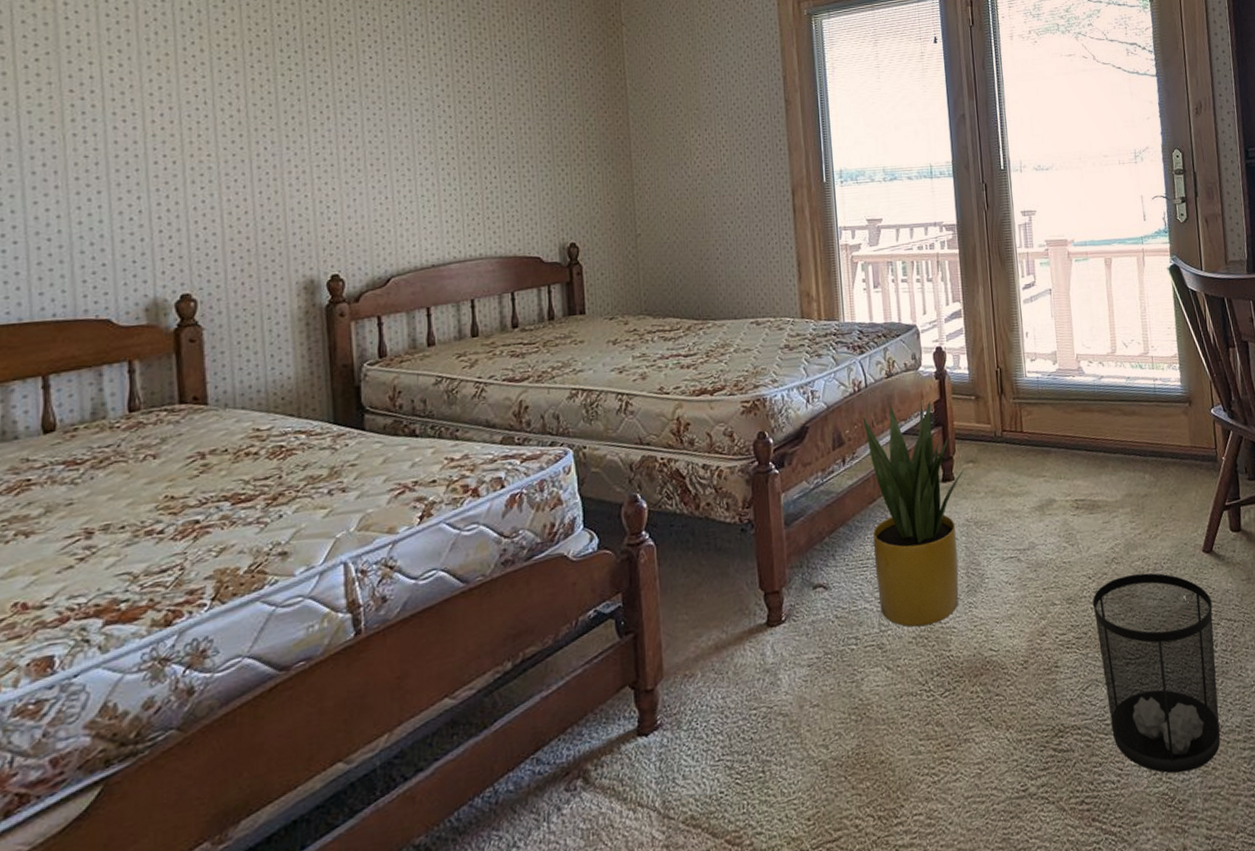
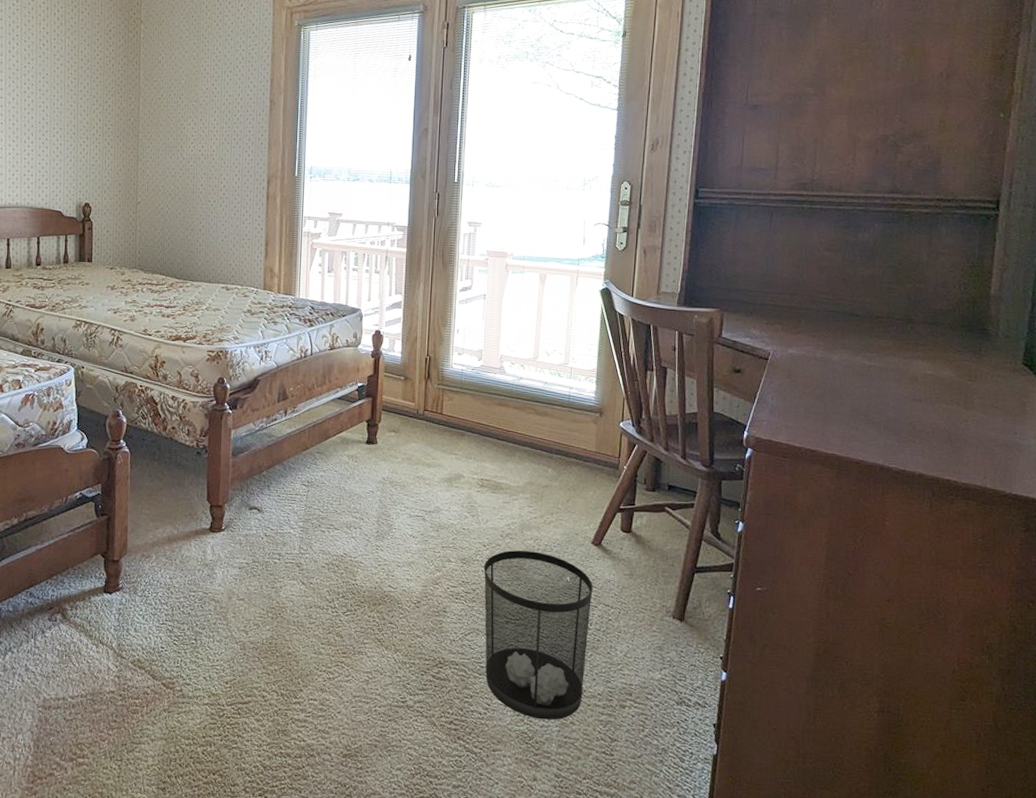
planter: present [862,399,966,627] -> none [301,372,389,557]

